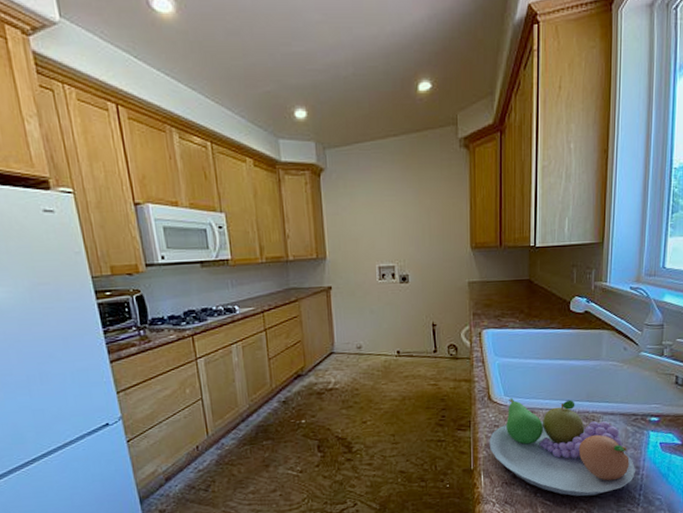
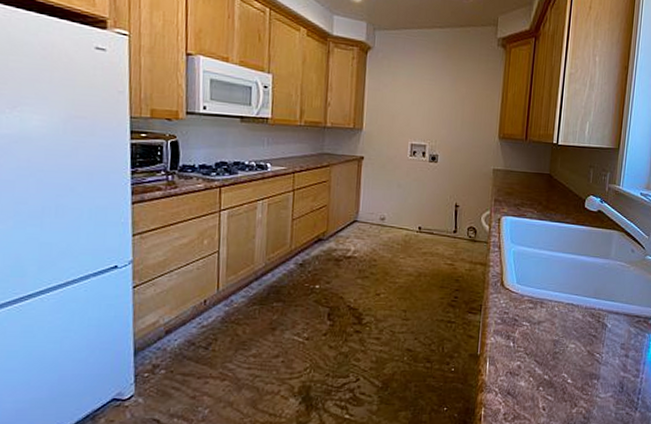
fruit bowl: present [489,398,635,497] -> none [497,286,635,395]

